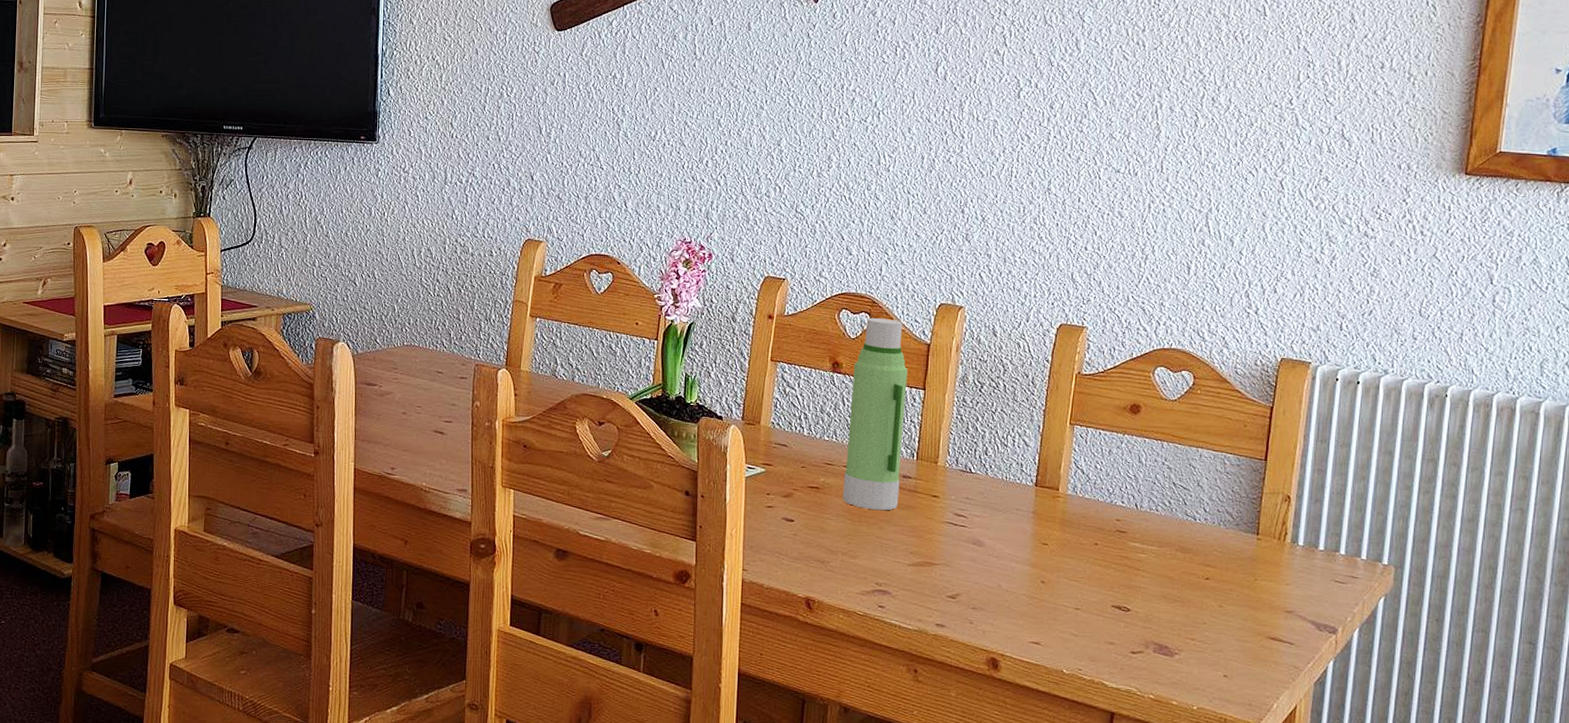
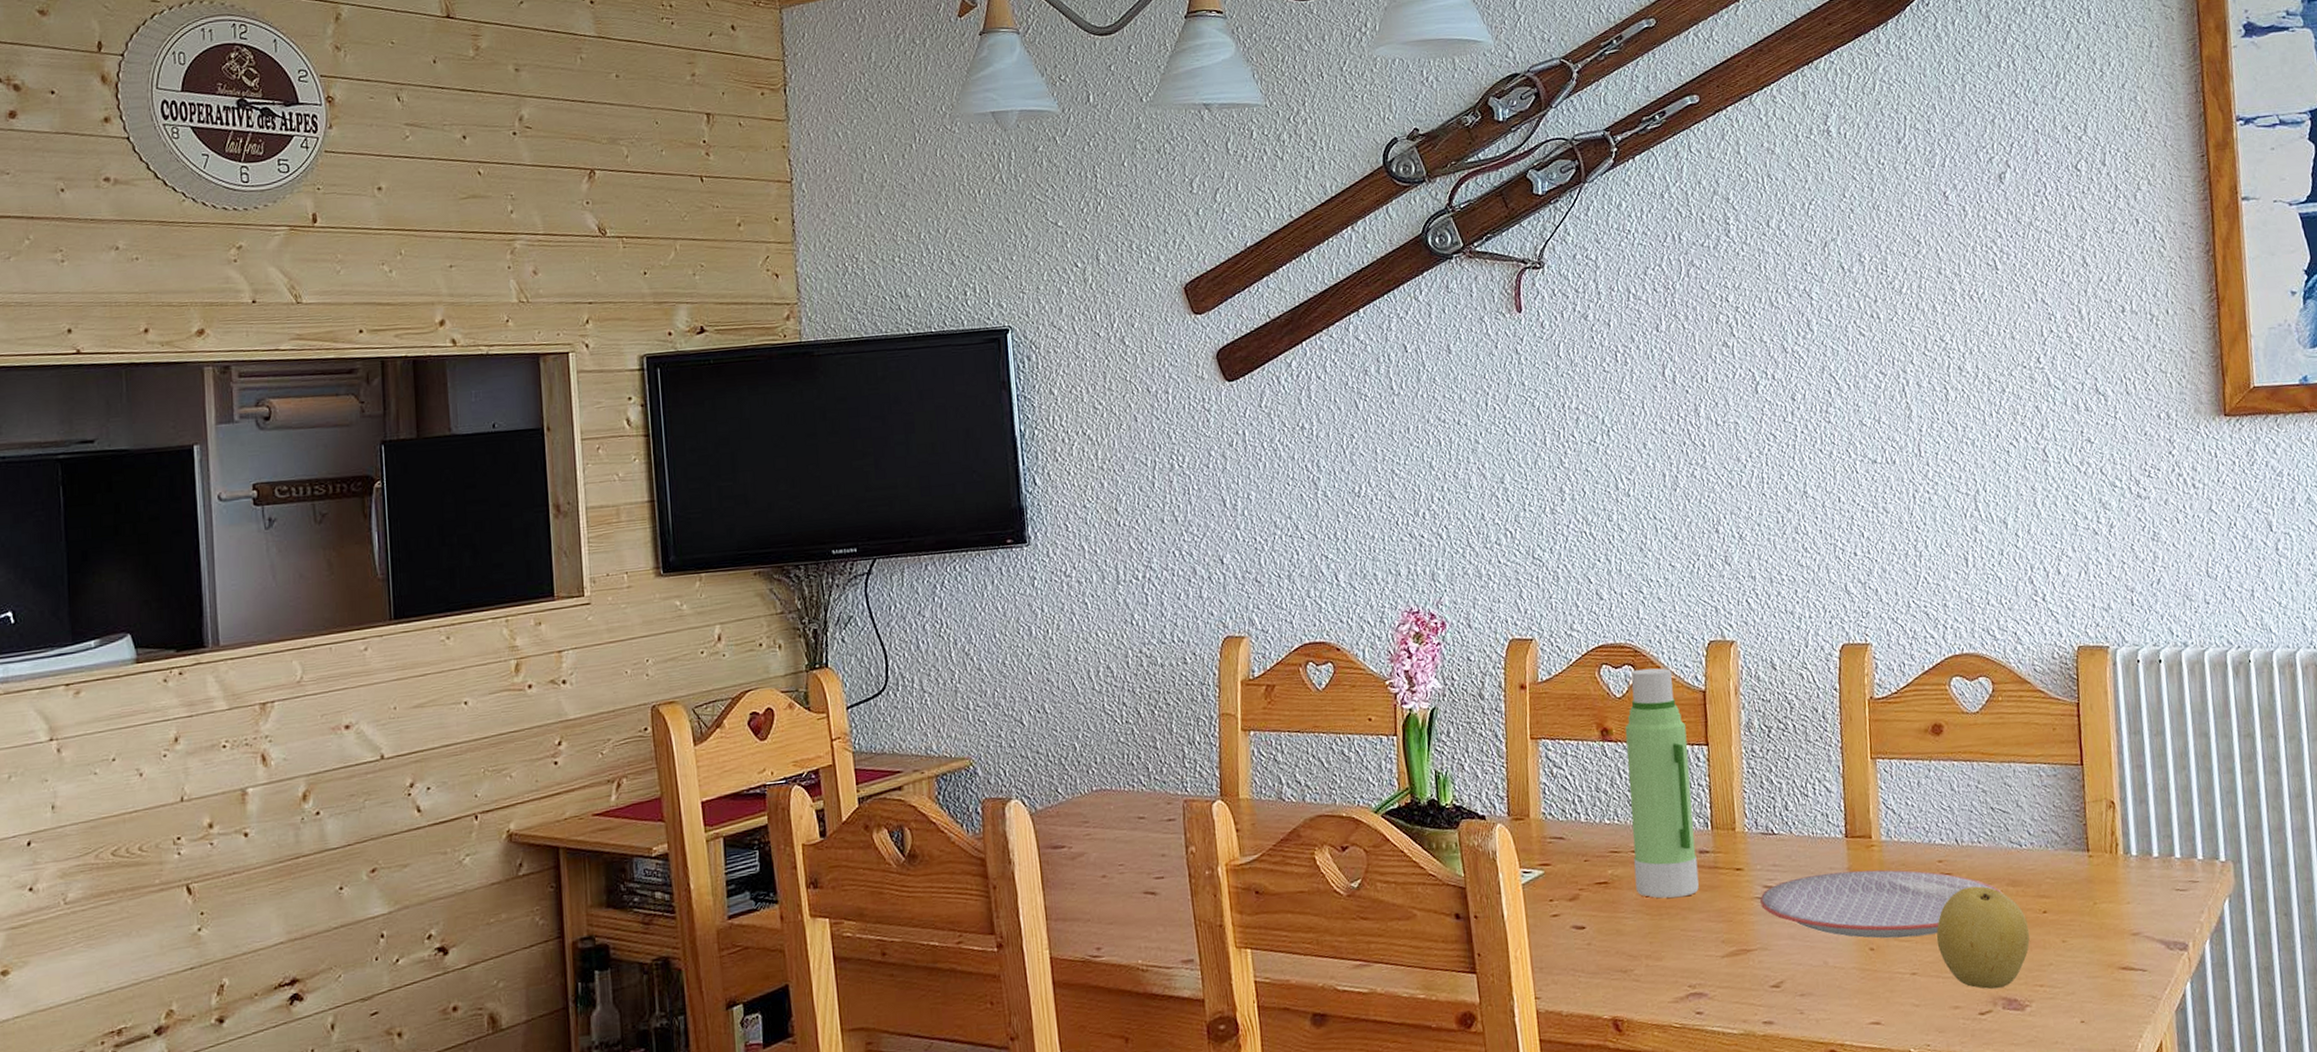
plate: none [949,512,1170,580] -> present [1759,869,2002,939]
fruit: none [1103,546,1190,635] -> present [1936,886,2030,990]

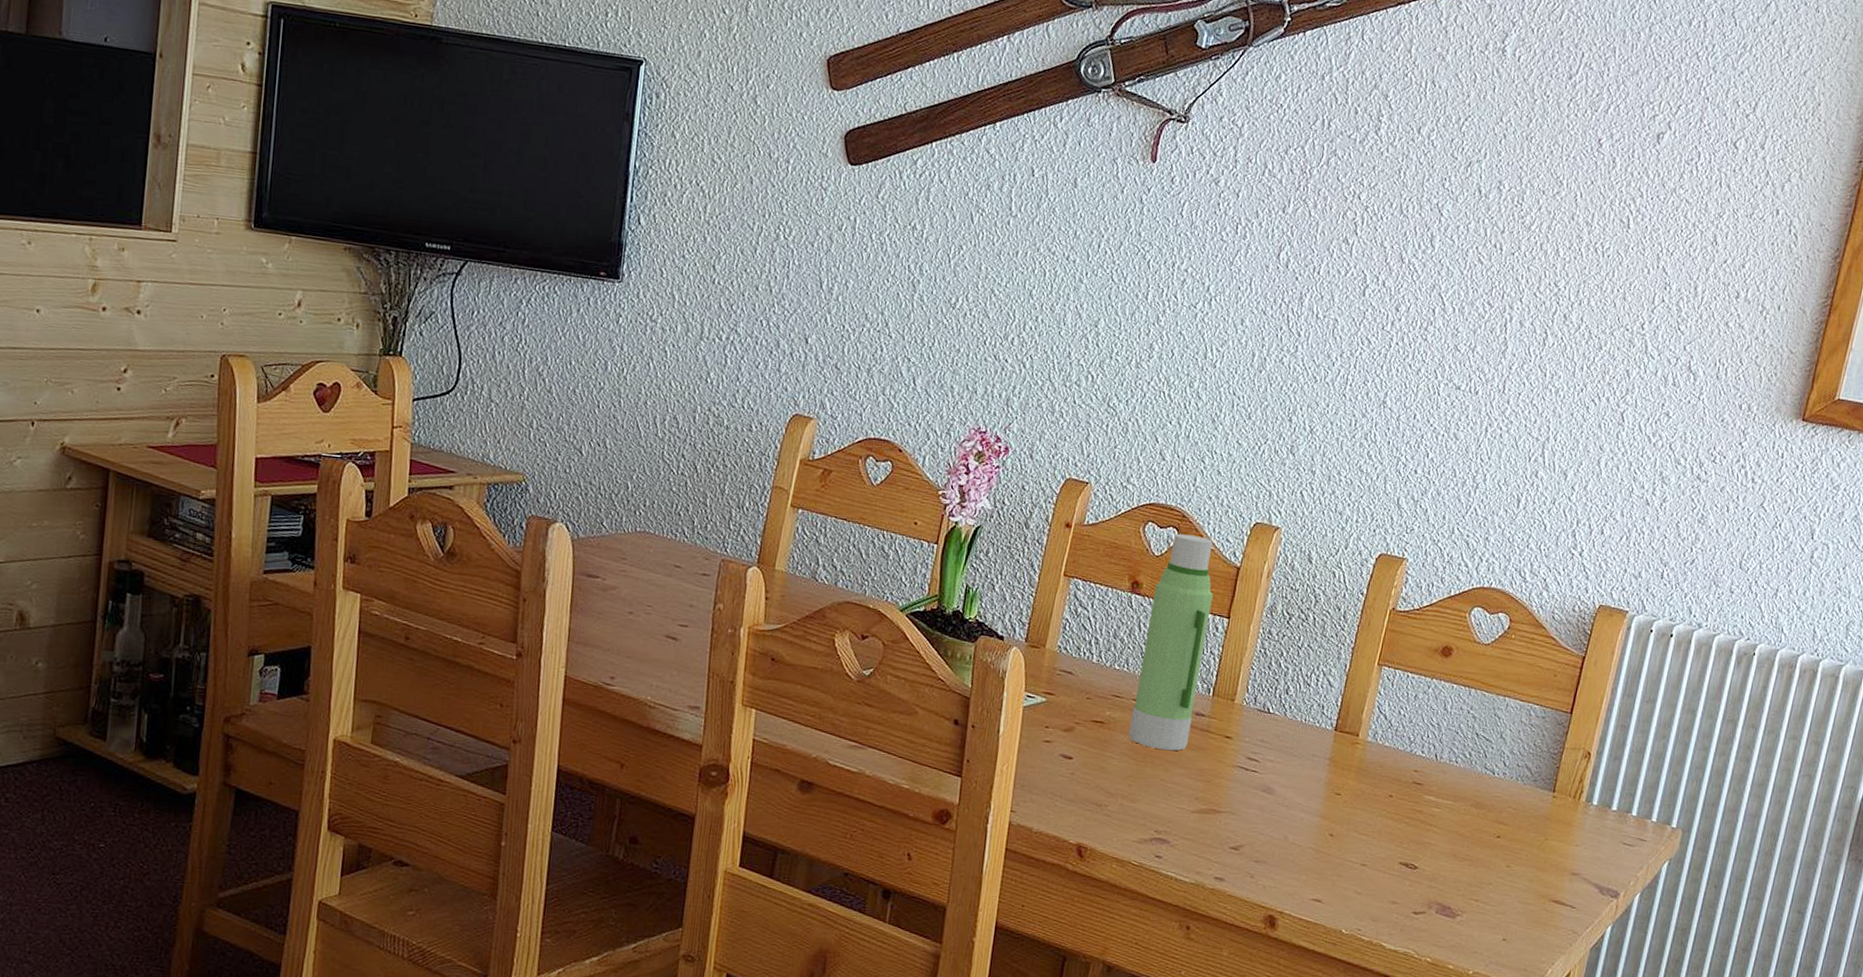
plate: present [1759,869,2002,939] -> none [1239,756,1465,835]
fruit: present [1936,886,2030,990] -> none [1392,799,1480,895]

